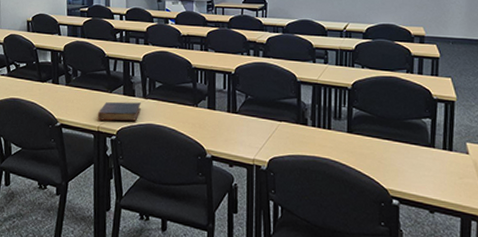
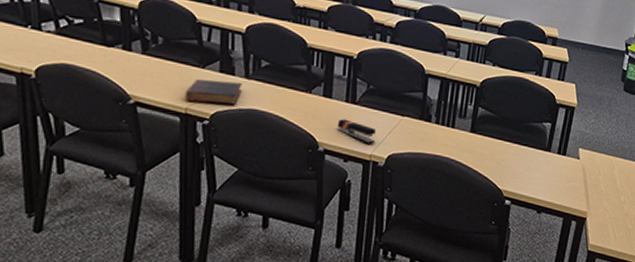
stapler: none [221,127,257,149] -> present [337,119,376,144]

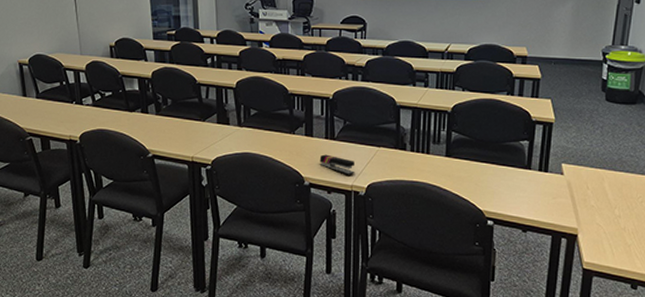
book: present [184,79,242,105] -> none [190,130,236,151]

